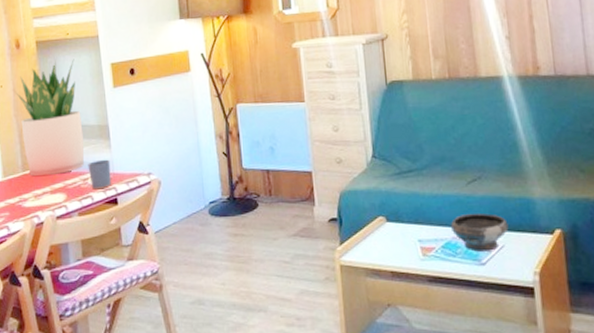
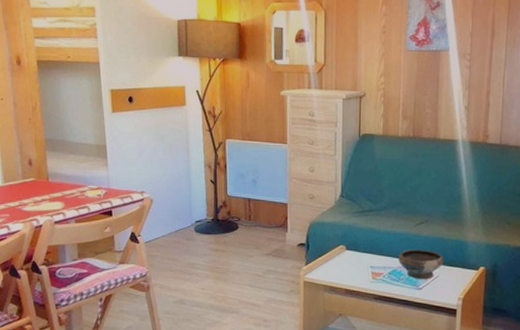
planter: present [16,59,84,177] -> none [16,79,82,186]
mug: present [88,159,111,190] -> none [85,175,107,202]

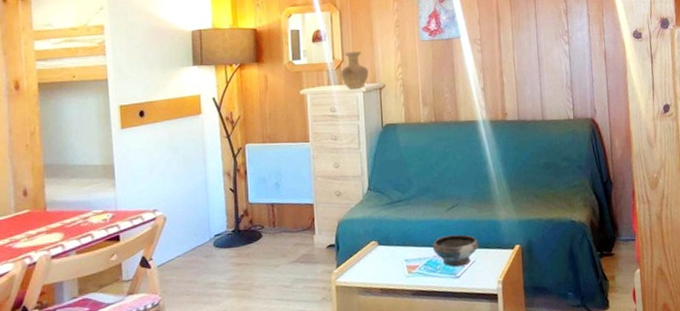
vase: none [322,56,350,95] -> present [341,51,369,89]

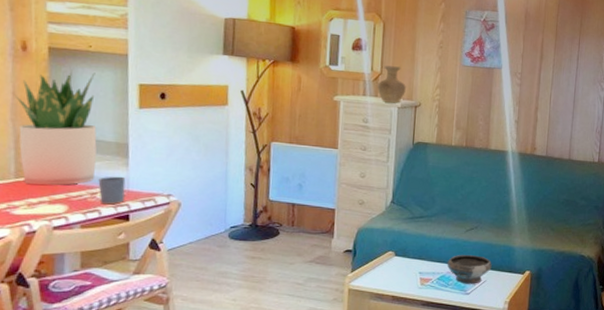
planter: none [12,101,86,218] -> present [15,69,97,186]
mug: none [89,198,114,228] -> present [98,176,126,205]

